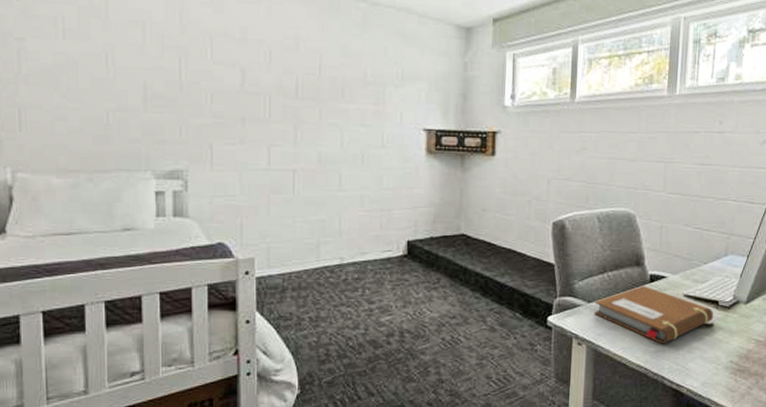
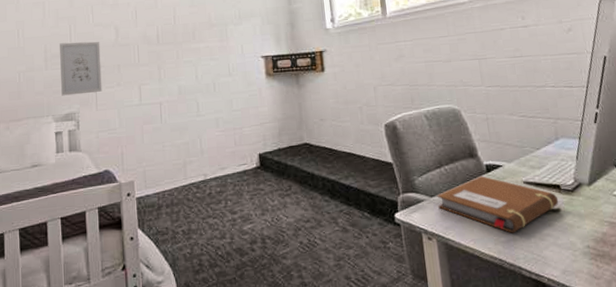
wall art: none [165,80,220,149] -> present [60,41,102,96]

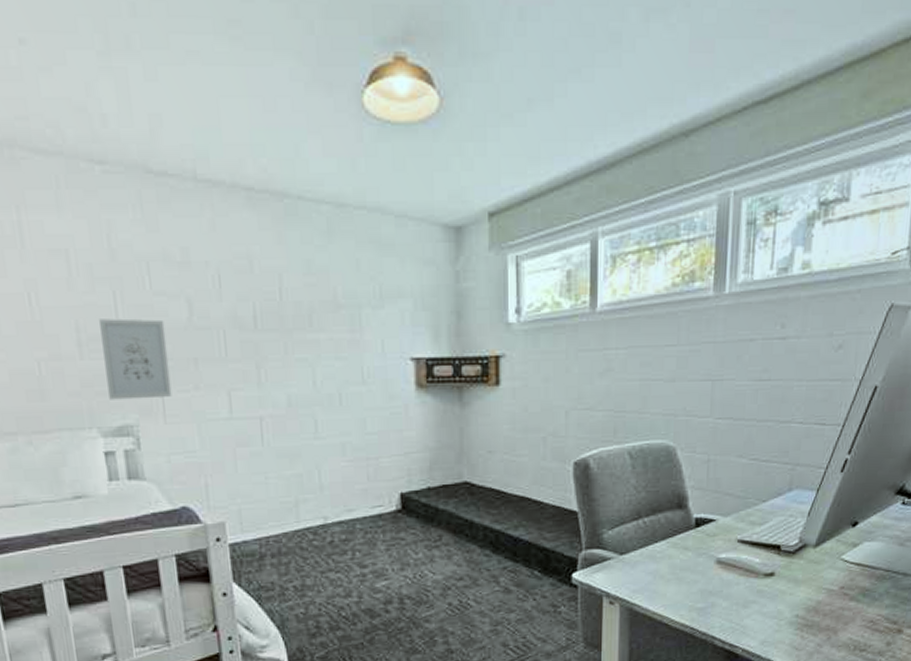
notebook: present [437,175,559,233] -> none [628,531,775,599]

